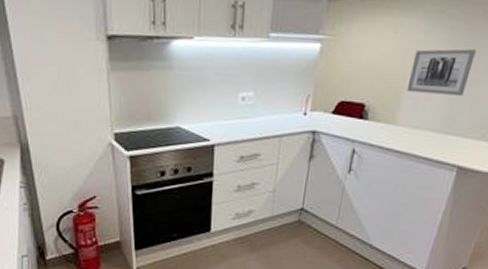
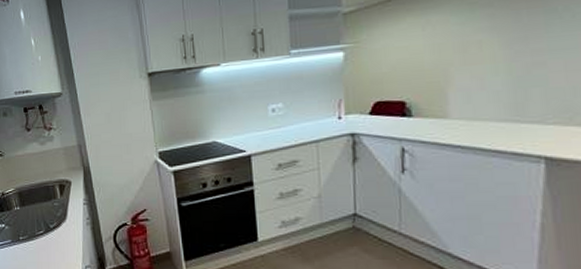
wall art: present [406,49,476,96] -> none [451,32,529,85]

